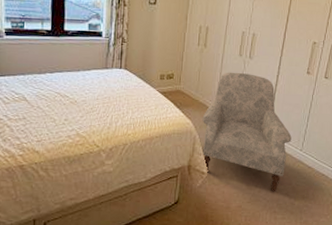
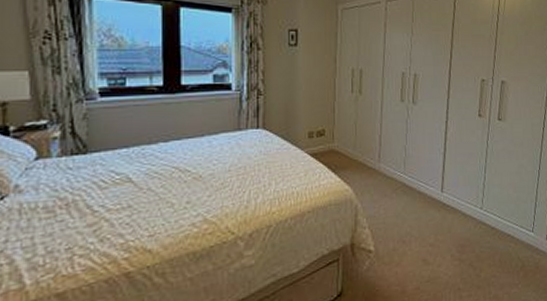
armchair: present [202,72,292,192] -> none [363,121,470,264]

